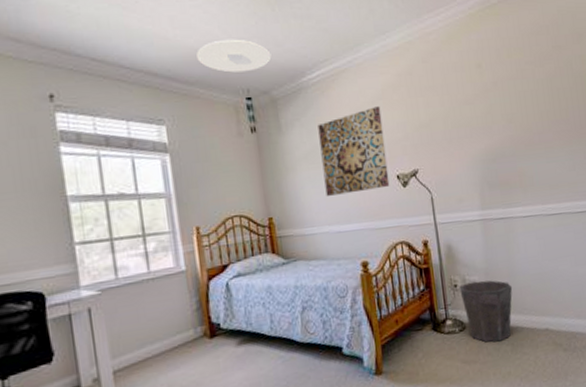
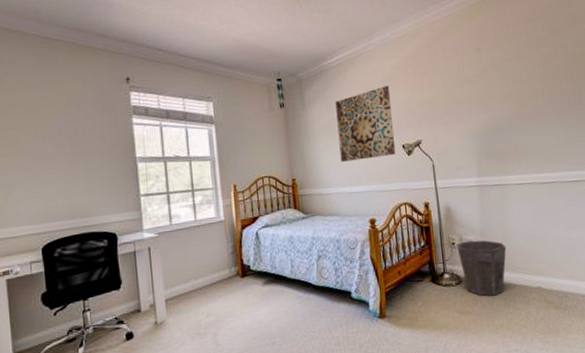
ceiling light: present [196,39,272,73] -> none [239,31,299,59]

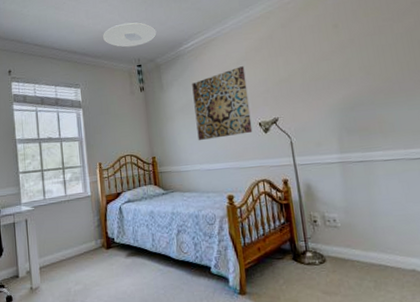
ceiling light: none [239,31,299,59] -> present [103,22,157,48]
waste bin: present [457,240,507,296] -> none [319,218,375,277]

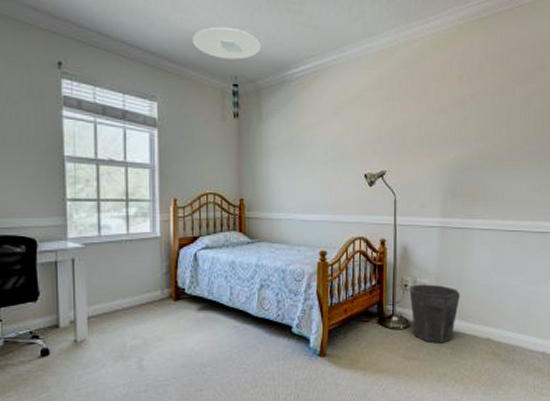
wall art: present [192,66,253,140] -> none [296,106,358,186]
waste bin: none [319,218,375,277] -> present [409,284,461,343]

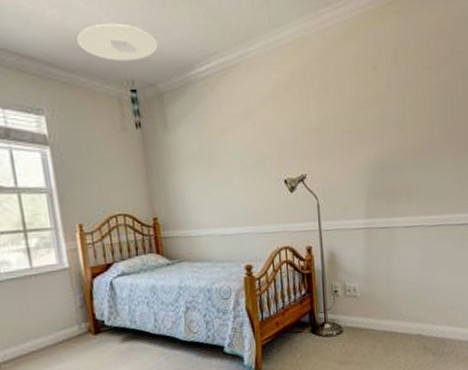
waste bin: present [409,284,461,343] -> none [339,287,390,346]

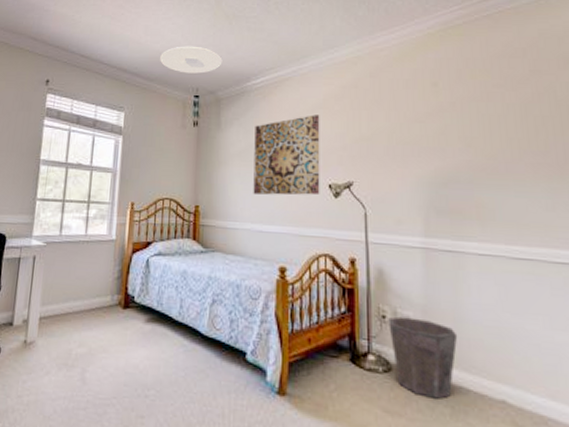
wall art: none [205,106,277,198] -> present [253,115,320,195]
waste bin: none [339,287,390,346] -> present [388,316,458,399]

